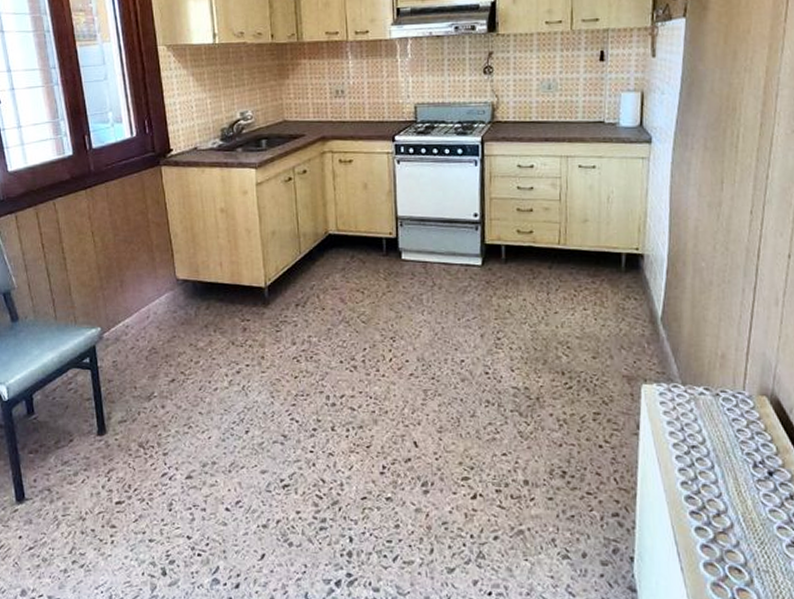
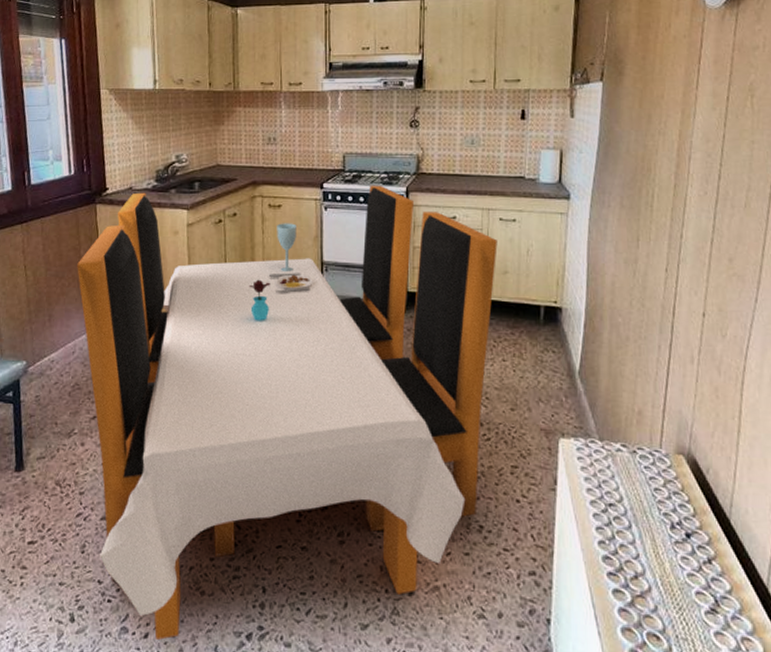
dining set: none [146,135,577,590] -> present [77,185,498,641]

